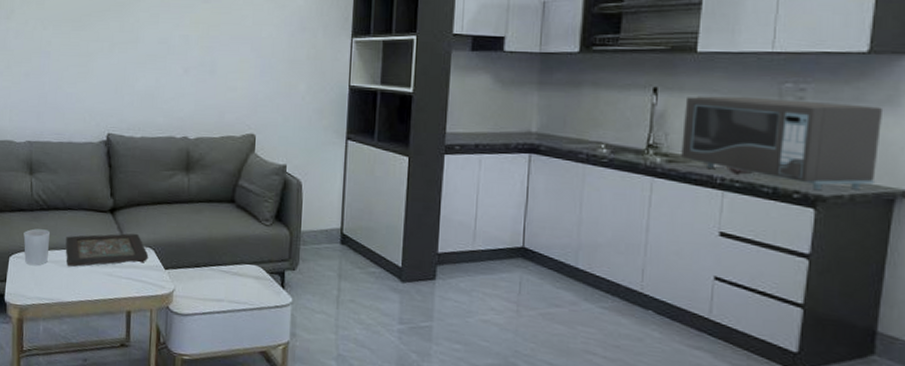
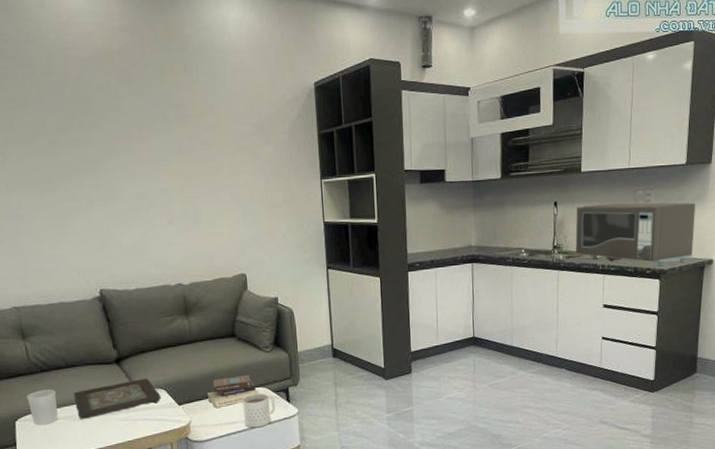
books: none [195,246,252,281] -> present [206,374,259,409]
mug: none [231,271,268,312] -> present [241,393,275,428]

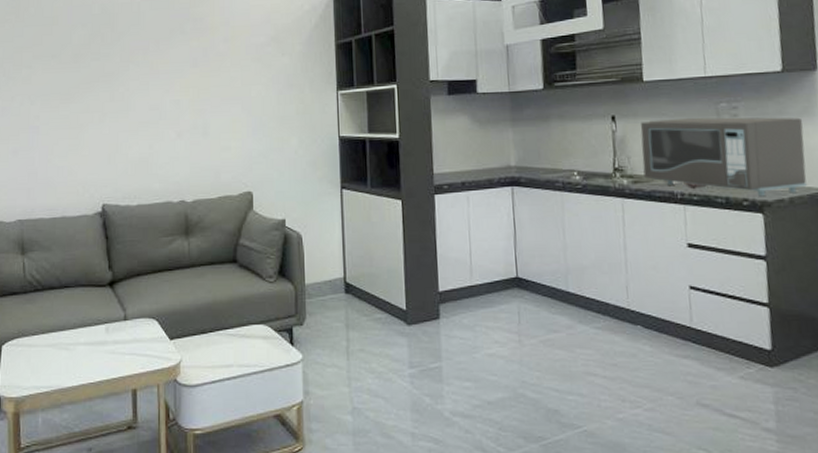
candle holder: present [27,389,58,426] -> none [17,312,47,353]
decorative tray: present [74,378,161,420] -> none [63,305,152,349]
books: present [206,374,259,409] -> none [201,308,259,347]
mug: present [241,393,275,428] -> none [239,332,276,375]

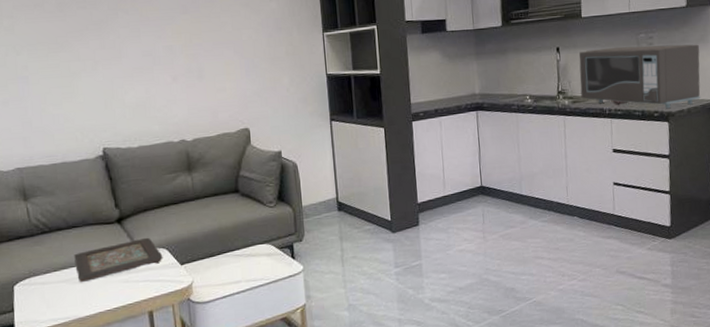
decorative tray: none [63,305,152,349] -> present [74,237,163,283]

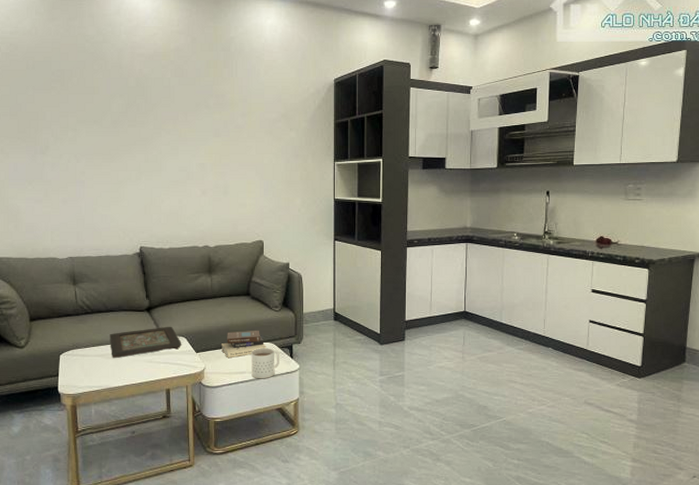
books: none [209,231,263,268] -> present [220,330,267,358]
mug: none [245,250,280,287] -> present [250,348,279,379]
microwave: present [579,44,701,109] -> none [566,195,687,257]

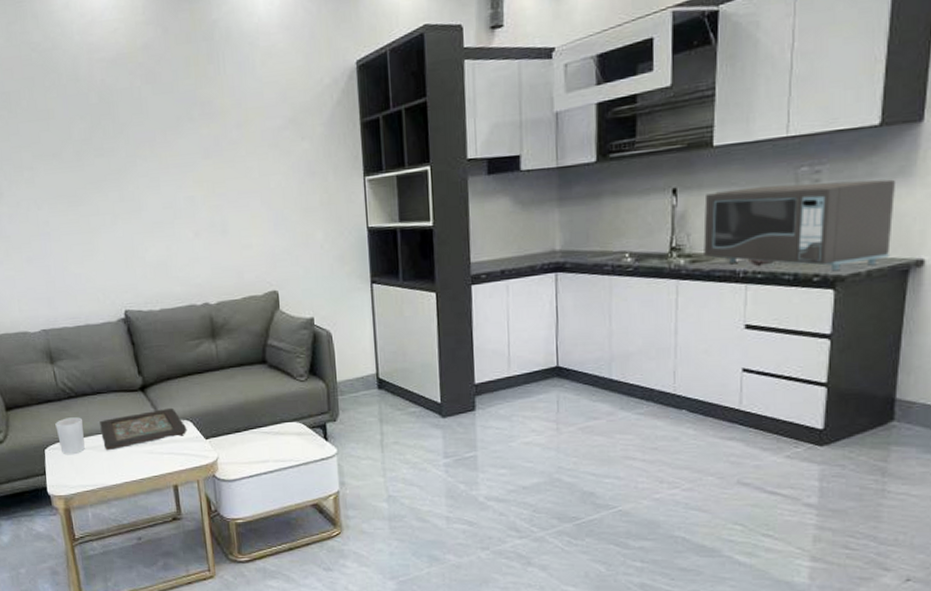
candle holder: none [71,330,96,361] -> present [55,417,85,455]
books: present [220,330,267,358] -> none [235,406,293,445]
mug: present [250,348,279,379] -> none [273,429,311,469]
microwave: none [566,195,687,257] -> present [703,179,896,272]

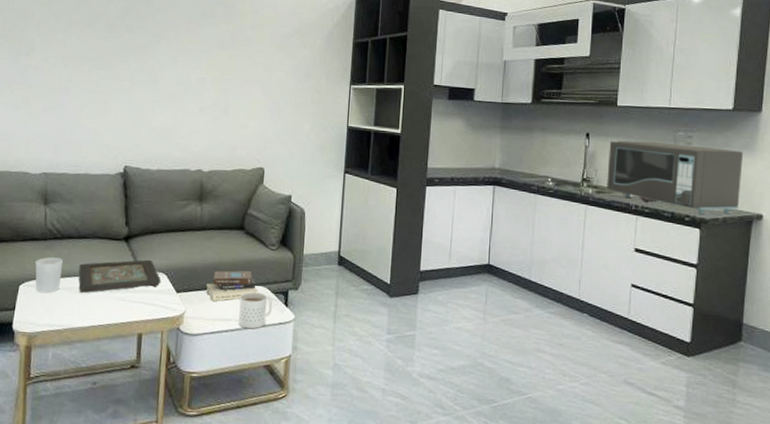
books: none [235,406,293,445] -> present [206,270,258,302]
mug: none [273,429,311,469] -> present [238,292,273,329]

